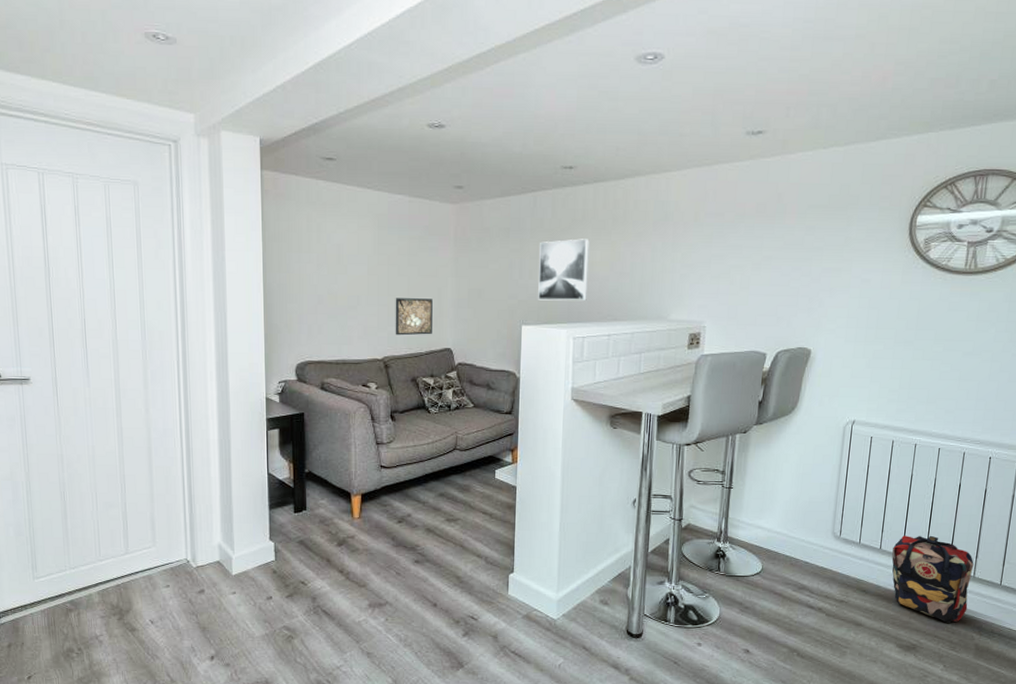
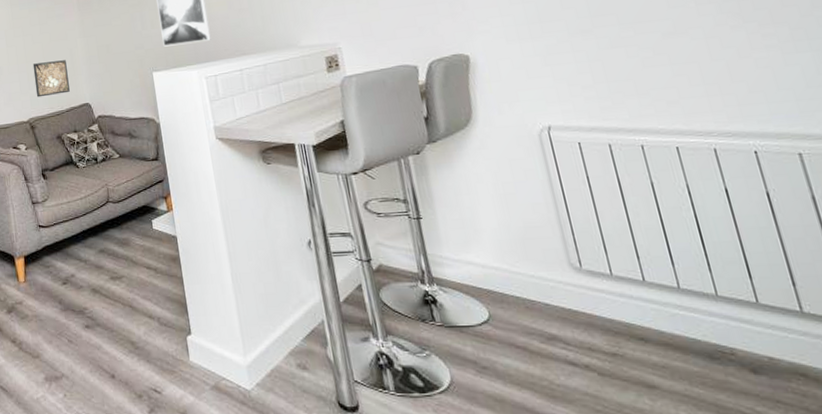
backpack: present [892,535,974,624] -> none [661,258,813,382]

